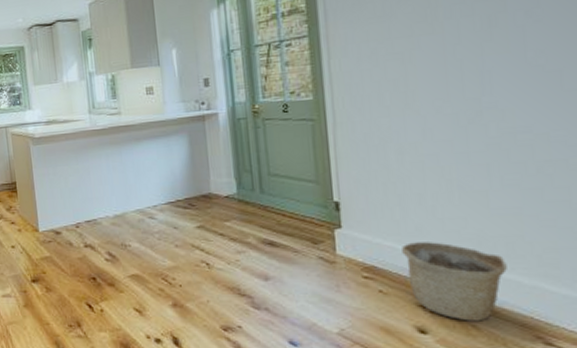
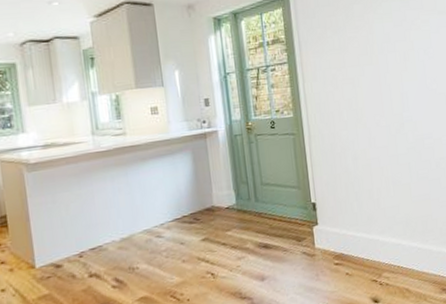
basket: present [402,242,507,321] -> none [360,227,424,287]

